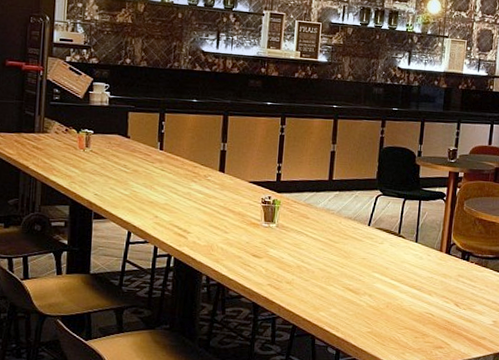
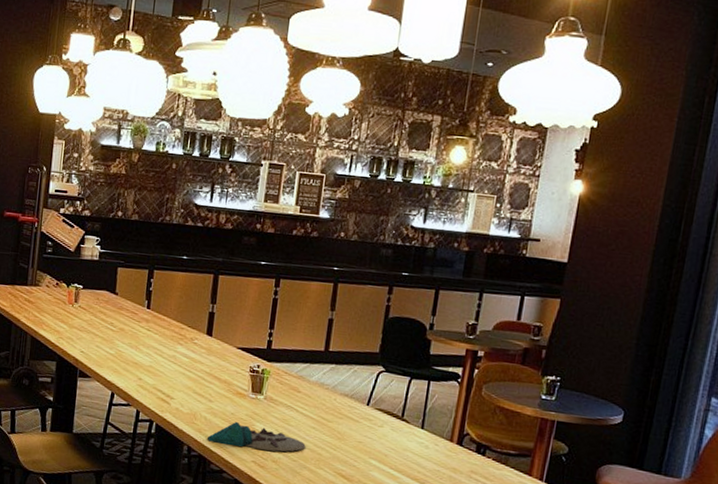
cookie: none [224,249,316,274] -> present [206,421,306,452]

